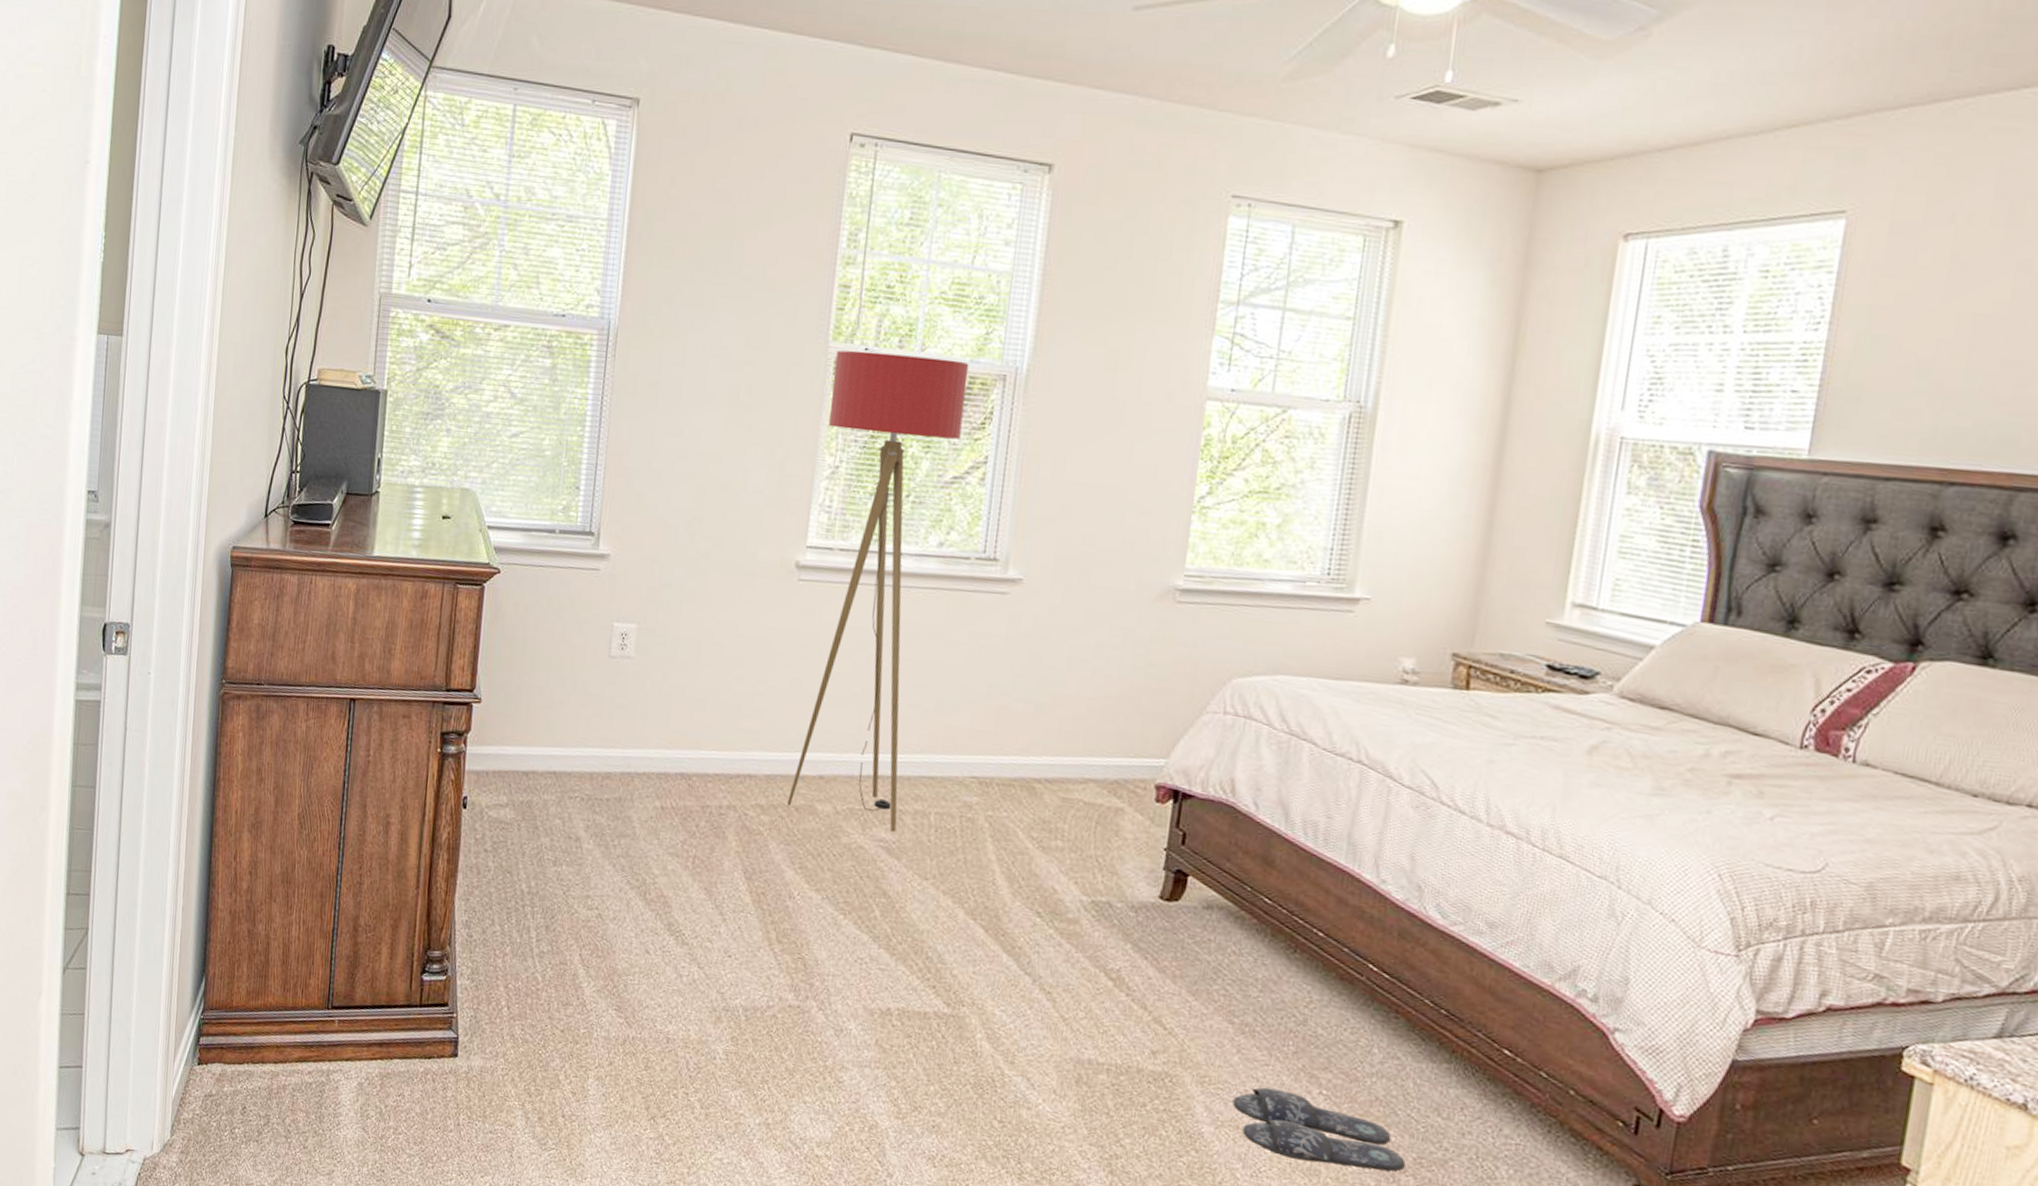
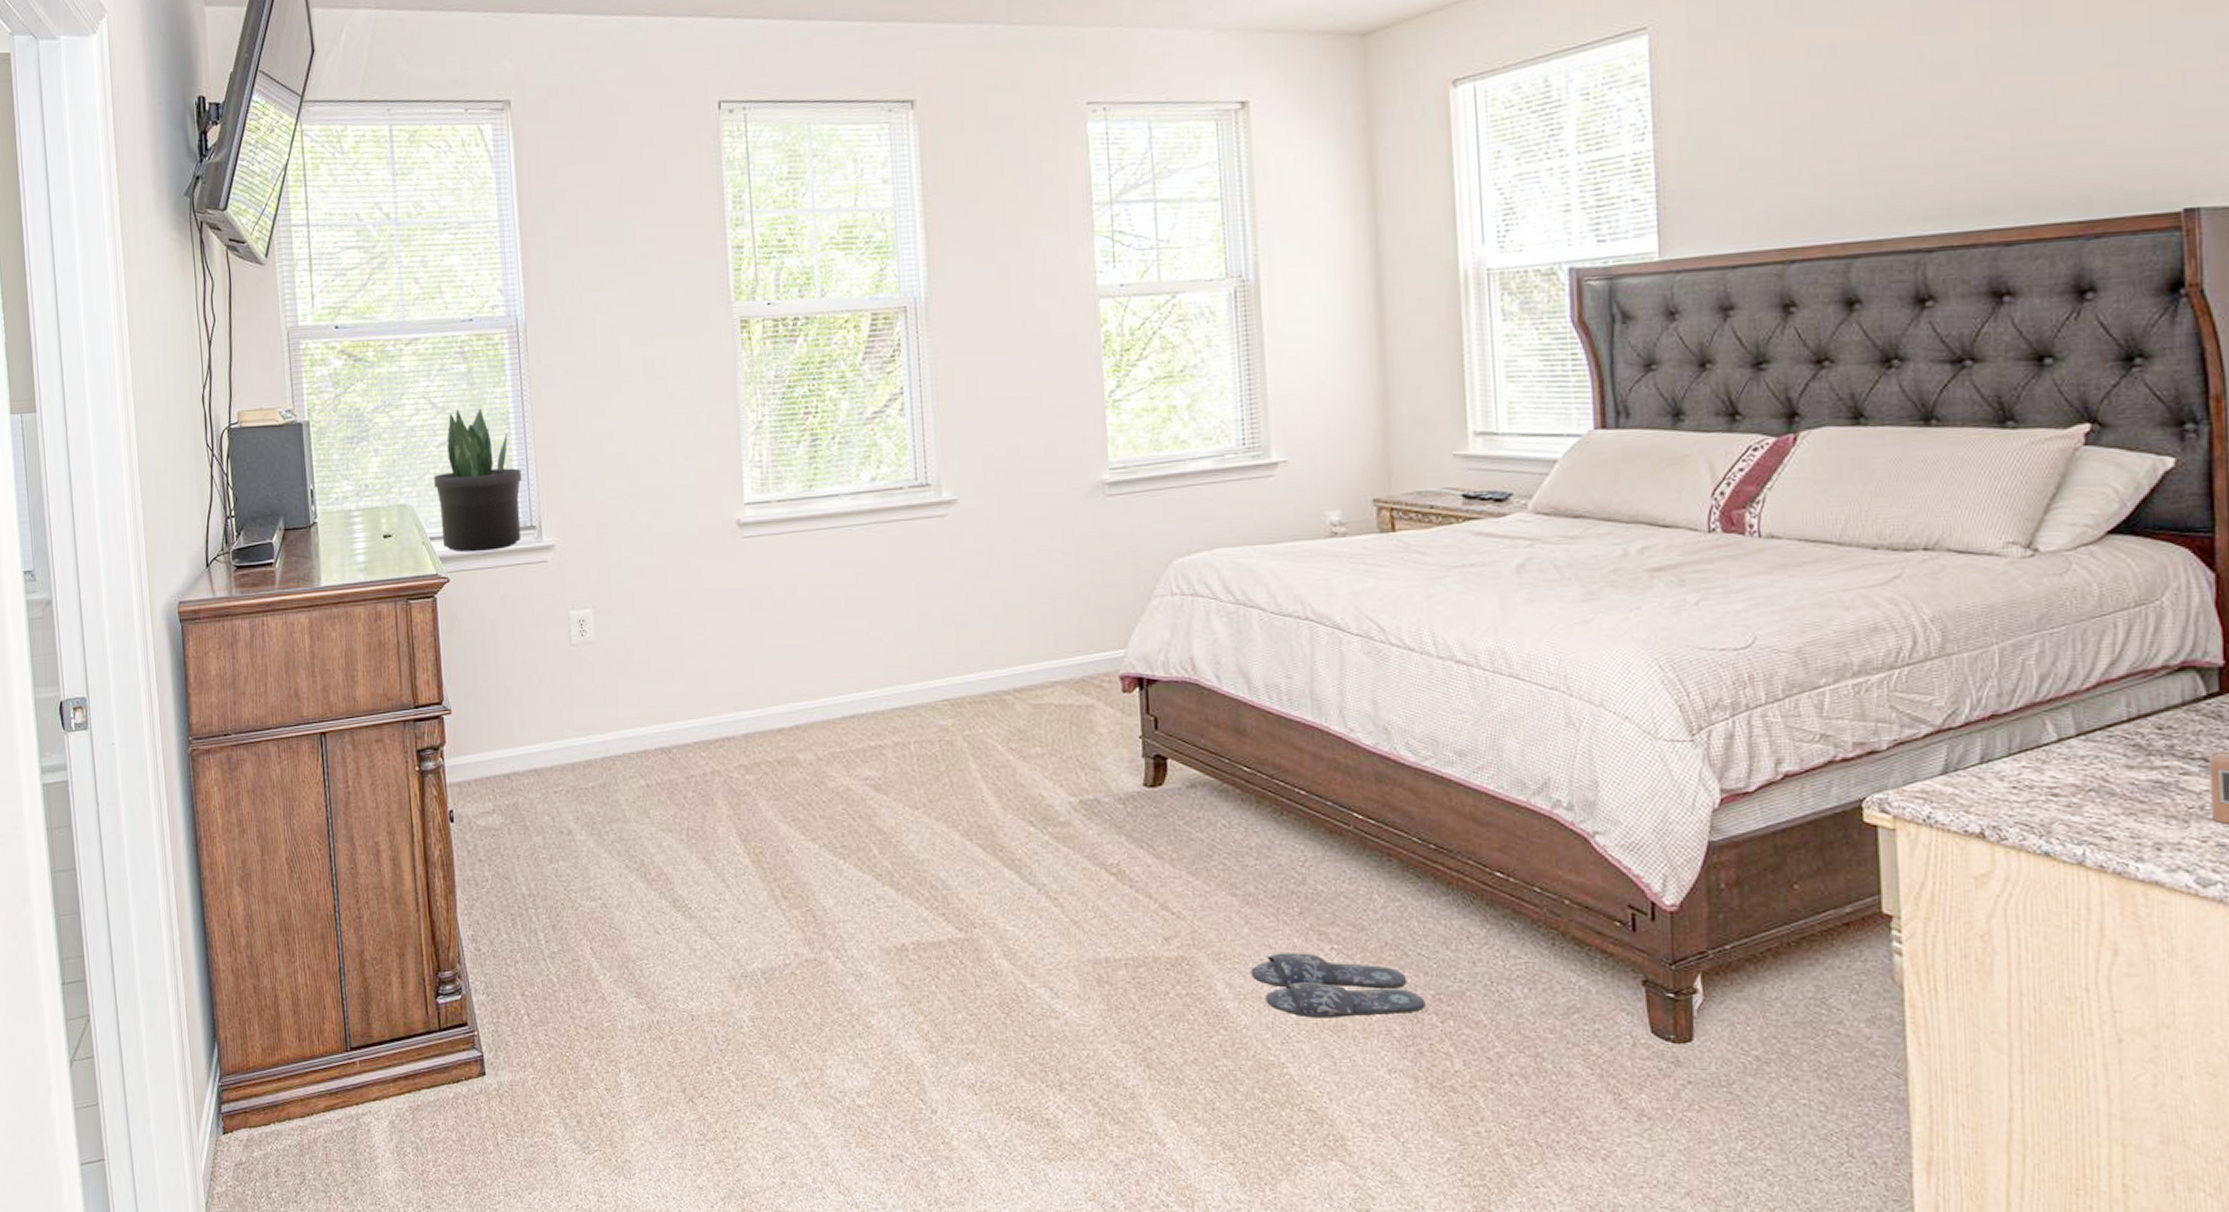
planter: none [499,403,589,550] -> present [434,408,522,553]
floor lamp: present [787,350,969,833] -> none [740,300,880,768]

